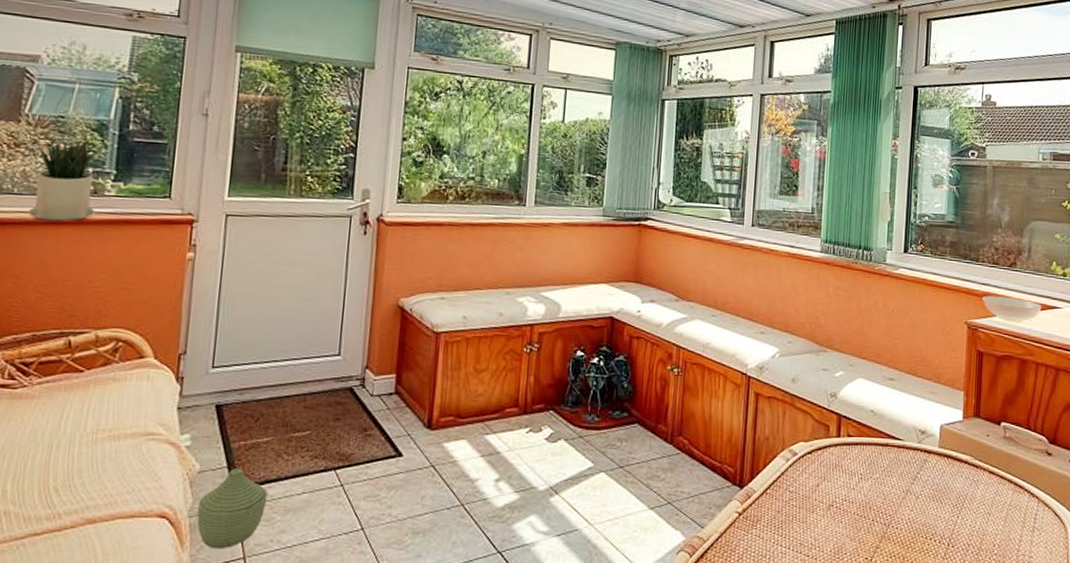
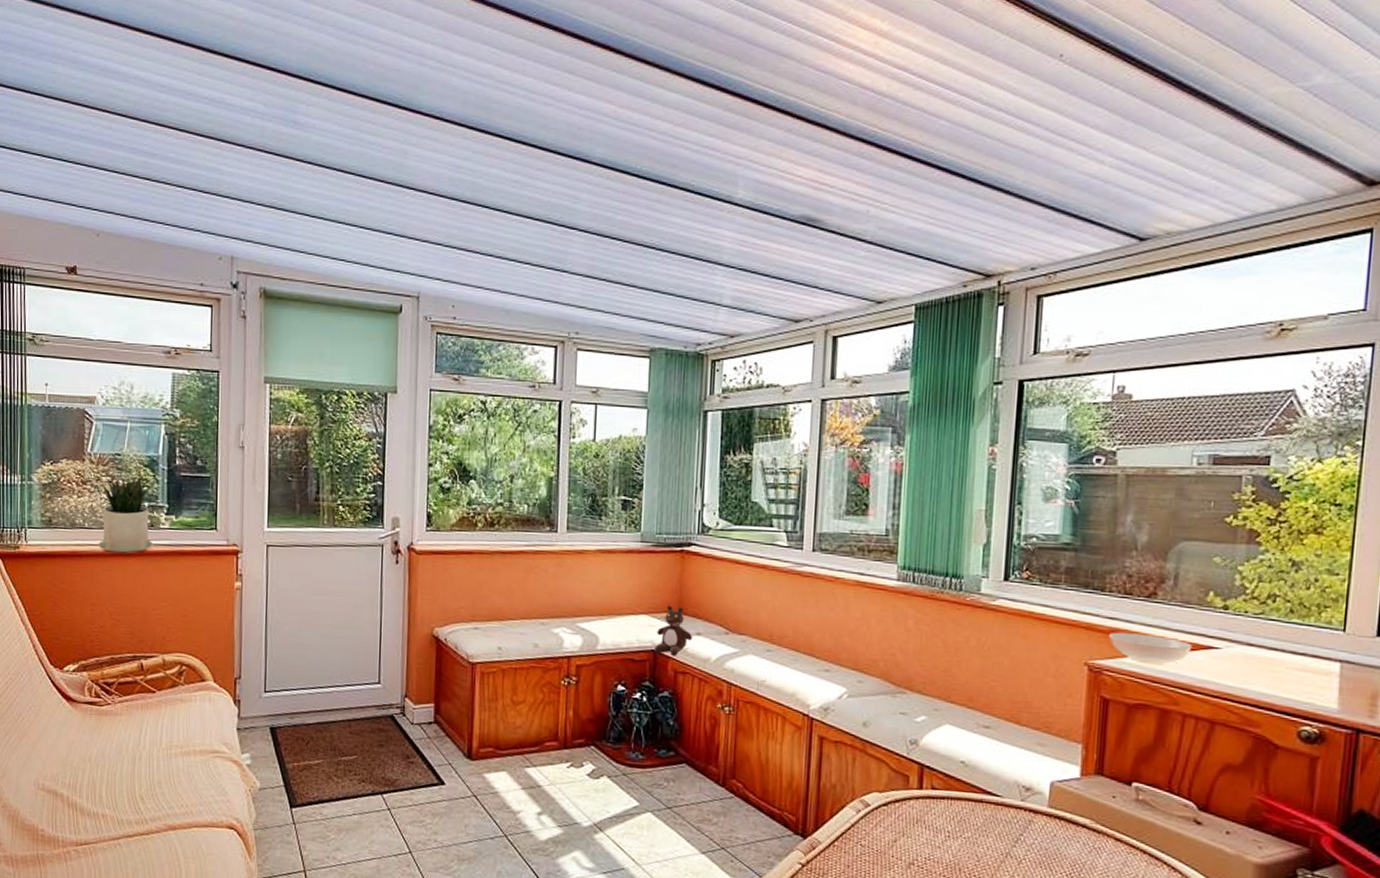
woven basket: present [197,468,268,549] -> none [261,787,322,862]
stuffed animal: none [612,275,647,323] -> present [654,606,692,657]

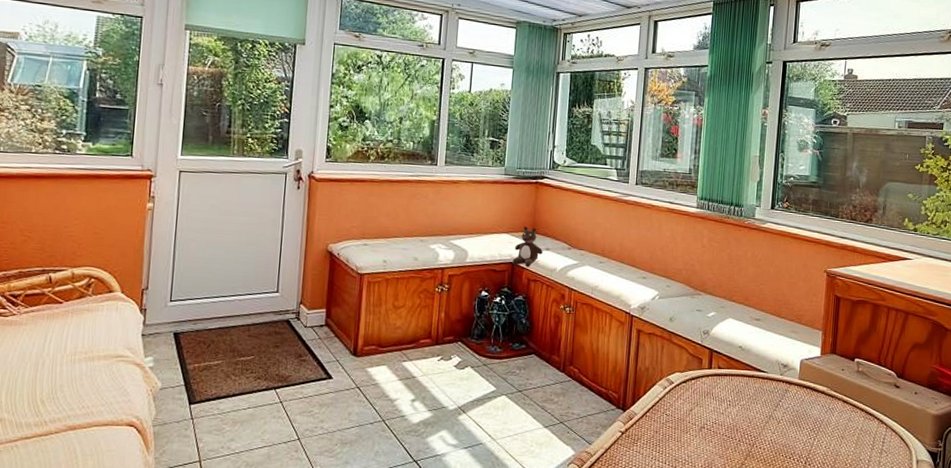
planter: present [98,477,153,554] -> none [12,107,69,176]
bowl: present [1109,632,1193,666] -> none [841,247,894,272]

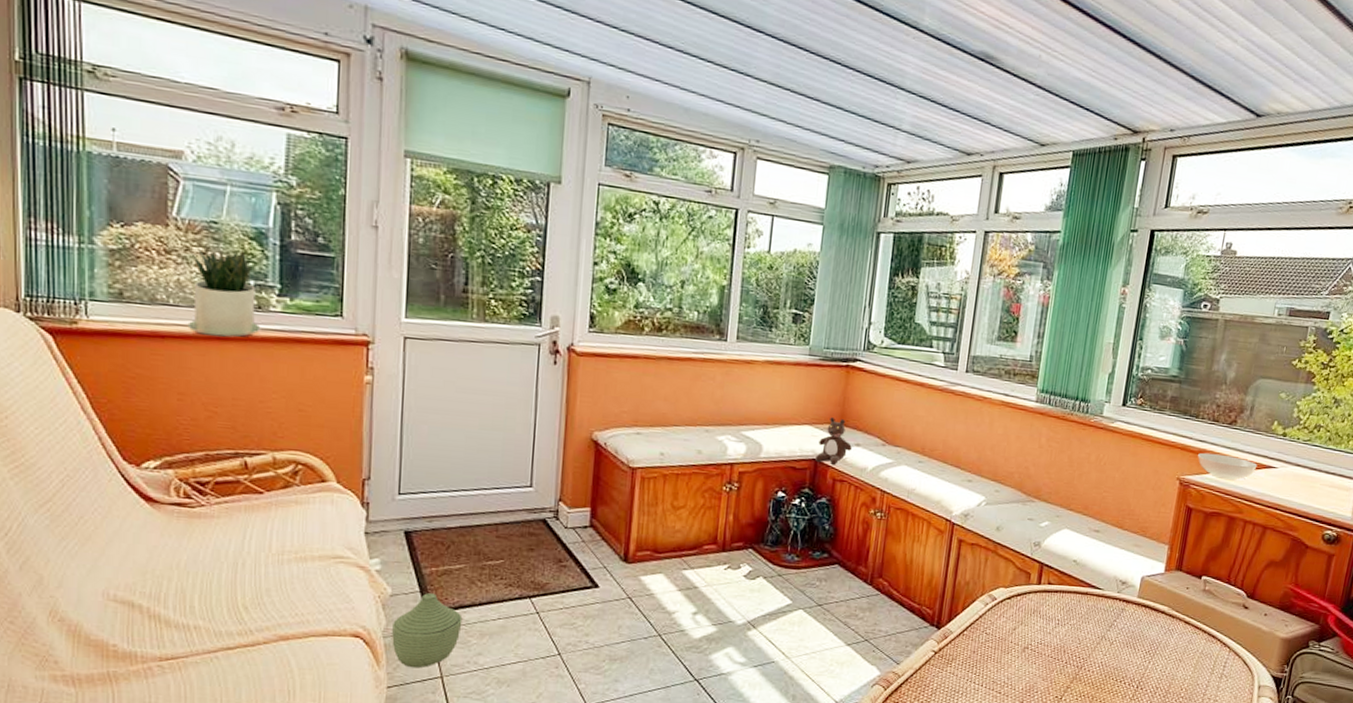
planter: none [12,107,69,176] -> present [187,249,261,338]
woven basket: none [160,386,219,454] -> present [392,593,463,668]
bowl: none [841,247,894,272] -> present [1197,452,1258,481]

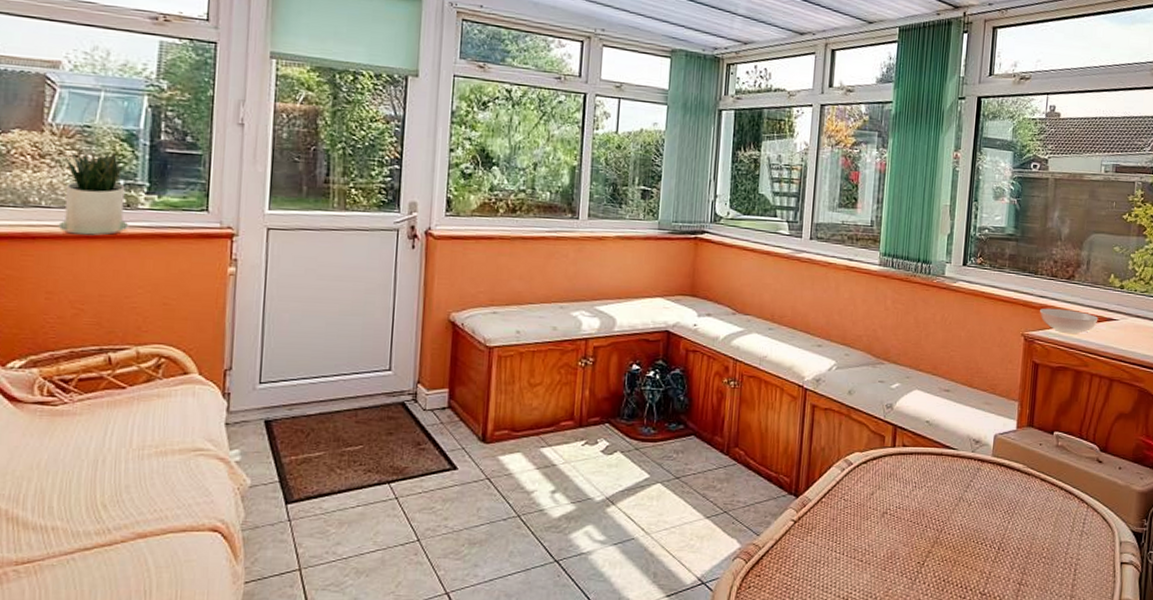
woven basket: present [392,593,463,668] -> none [250,483,322,561]
stuffed animal: present [815,417,852,466] -> none [668,289,703,337]

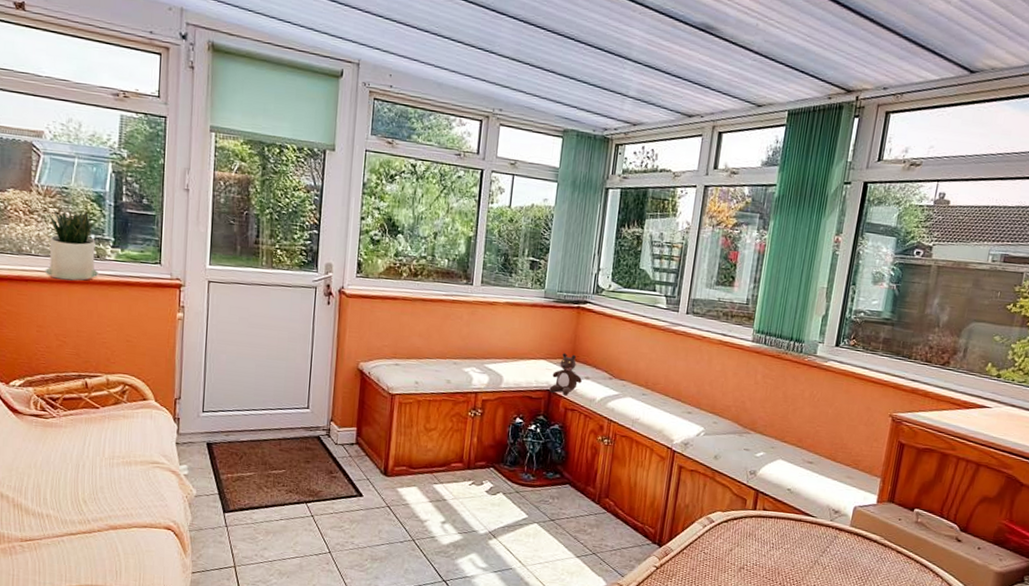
stuffed animal: none [668,289,703,337] -> present [549,353,582,397]
bowl: present [1040,308,1099,335] -> none [910,391,971,420]

